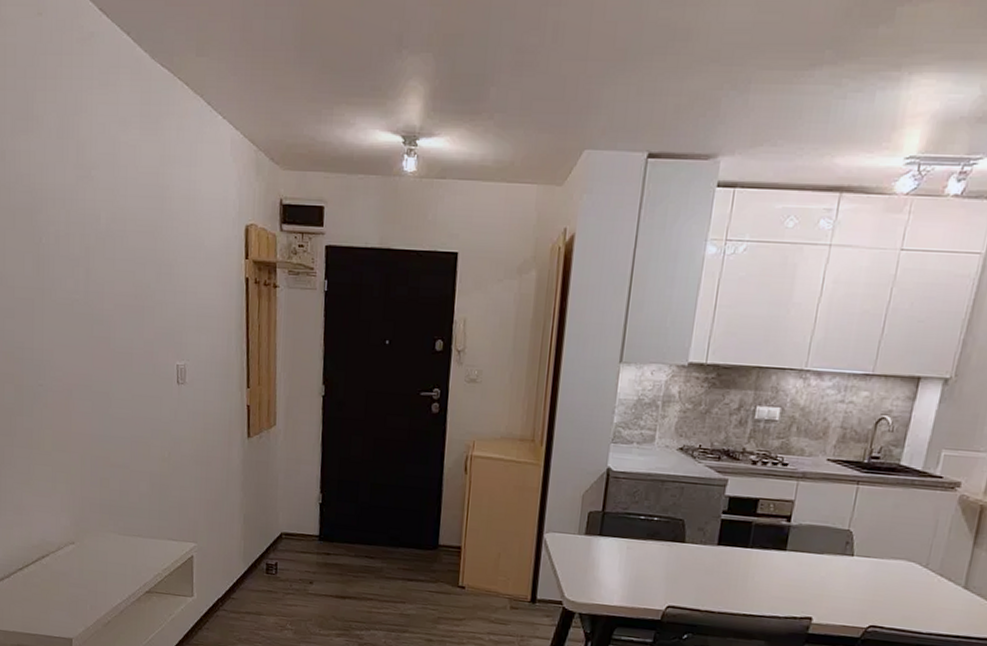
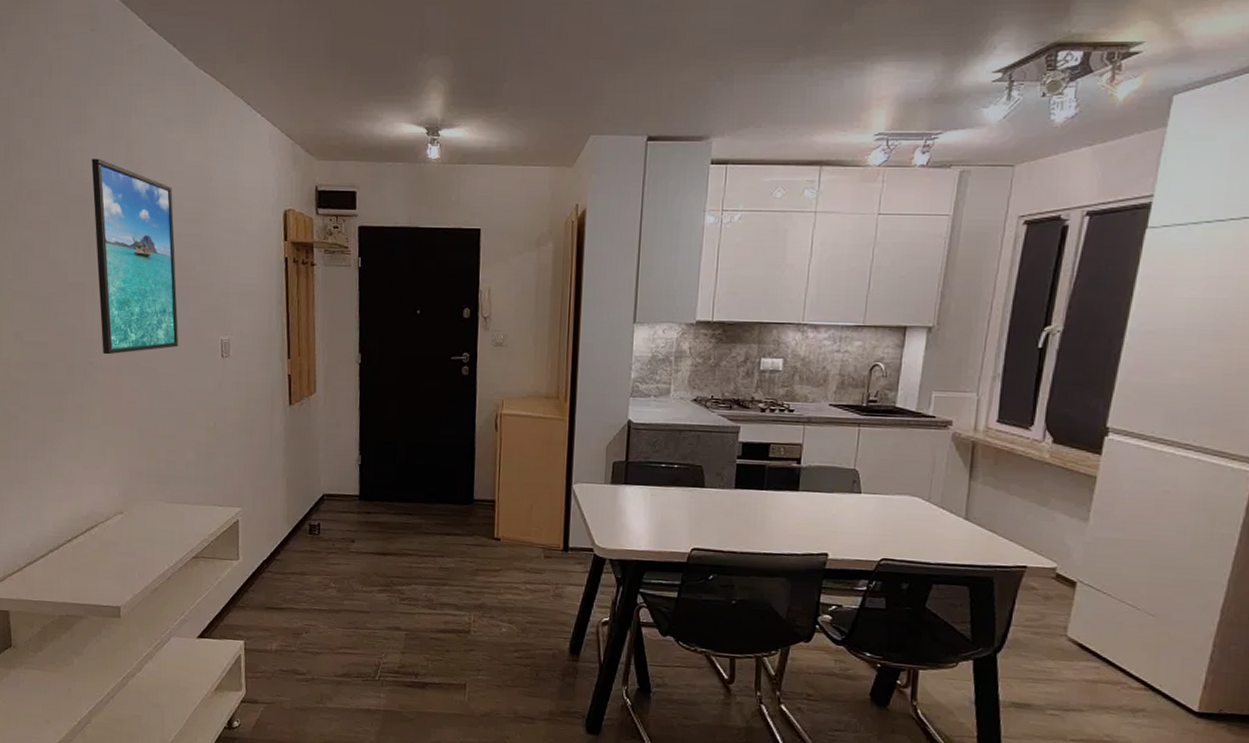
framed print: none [39,161,132,377] -> present [91,158,178,355]

